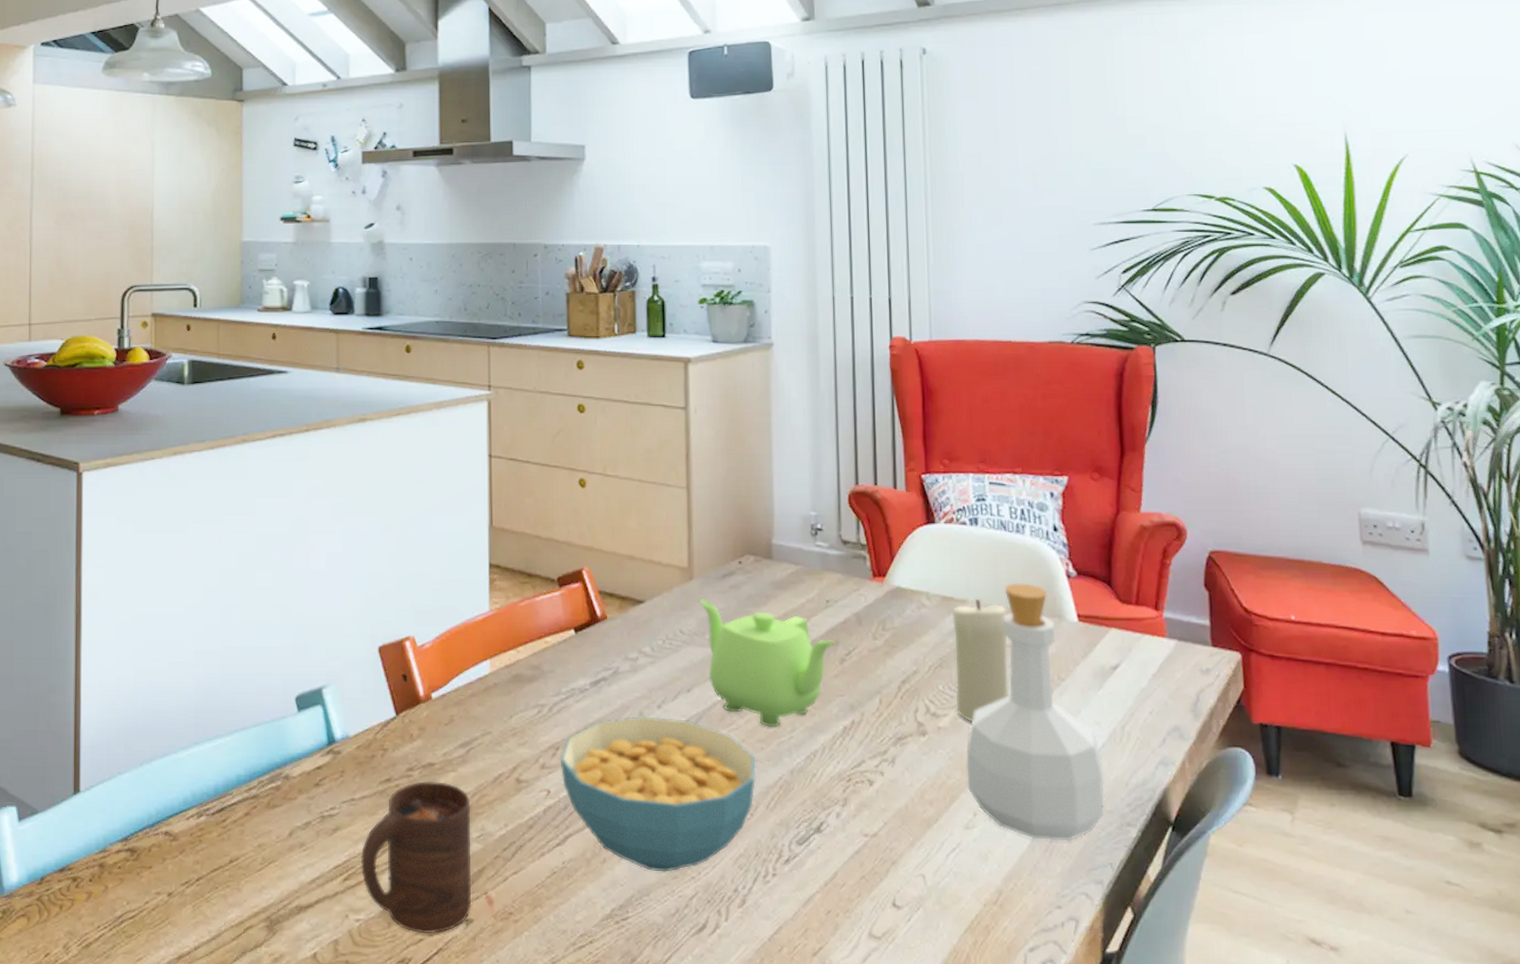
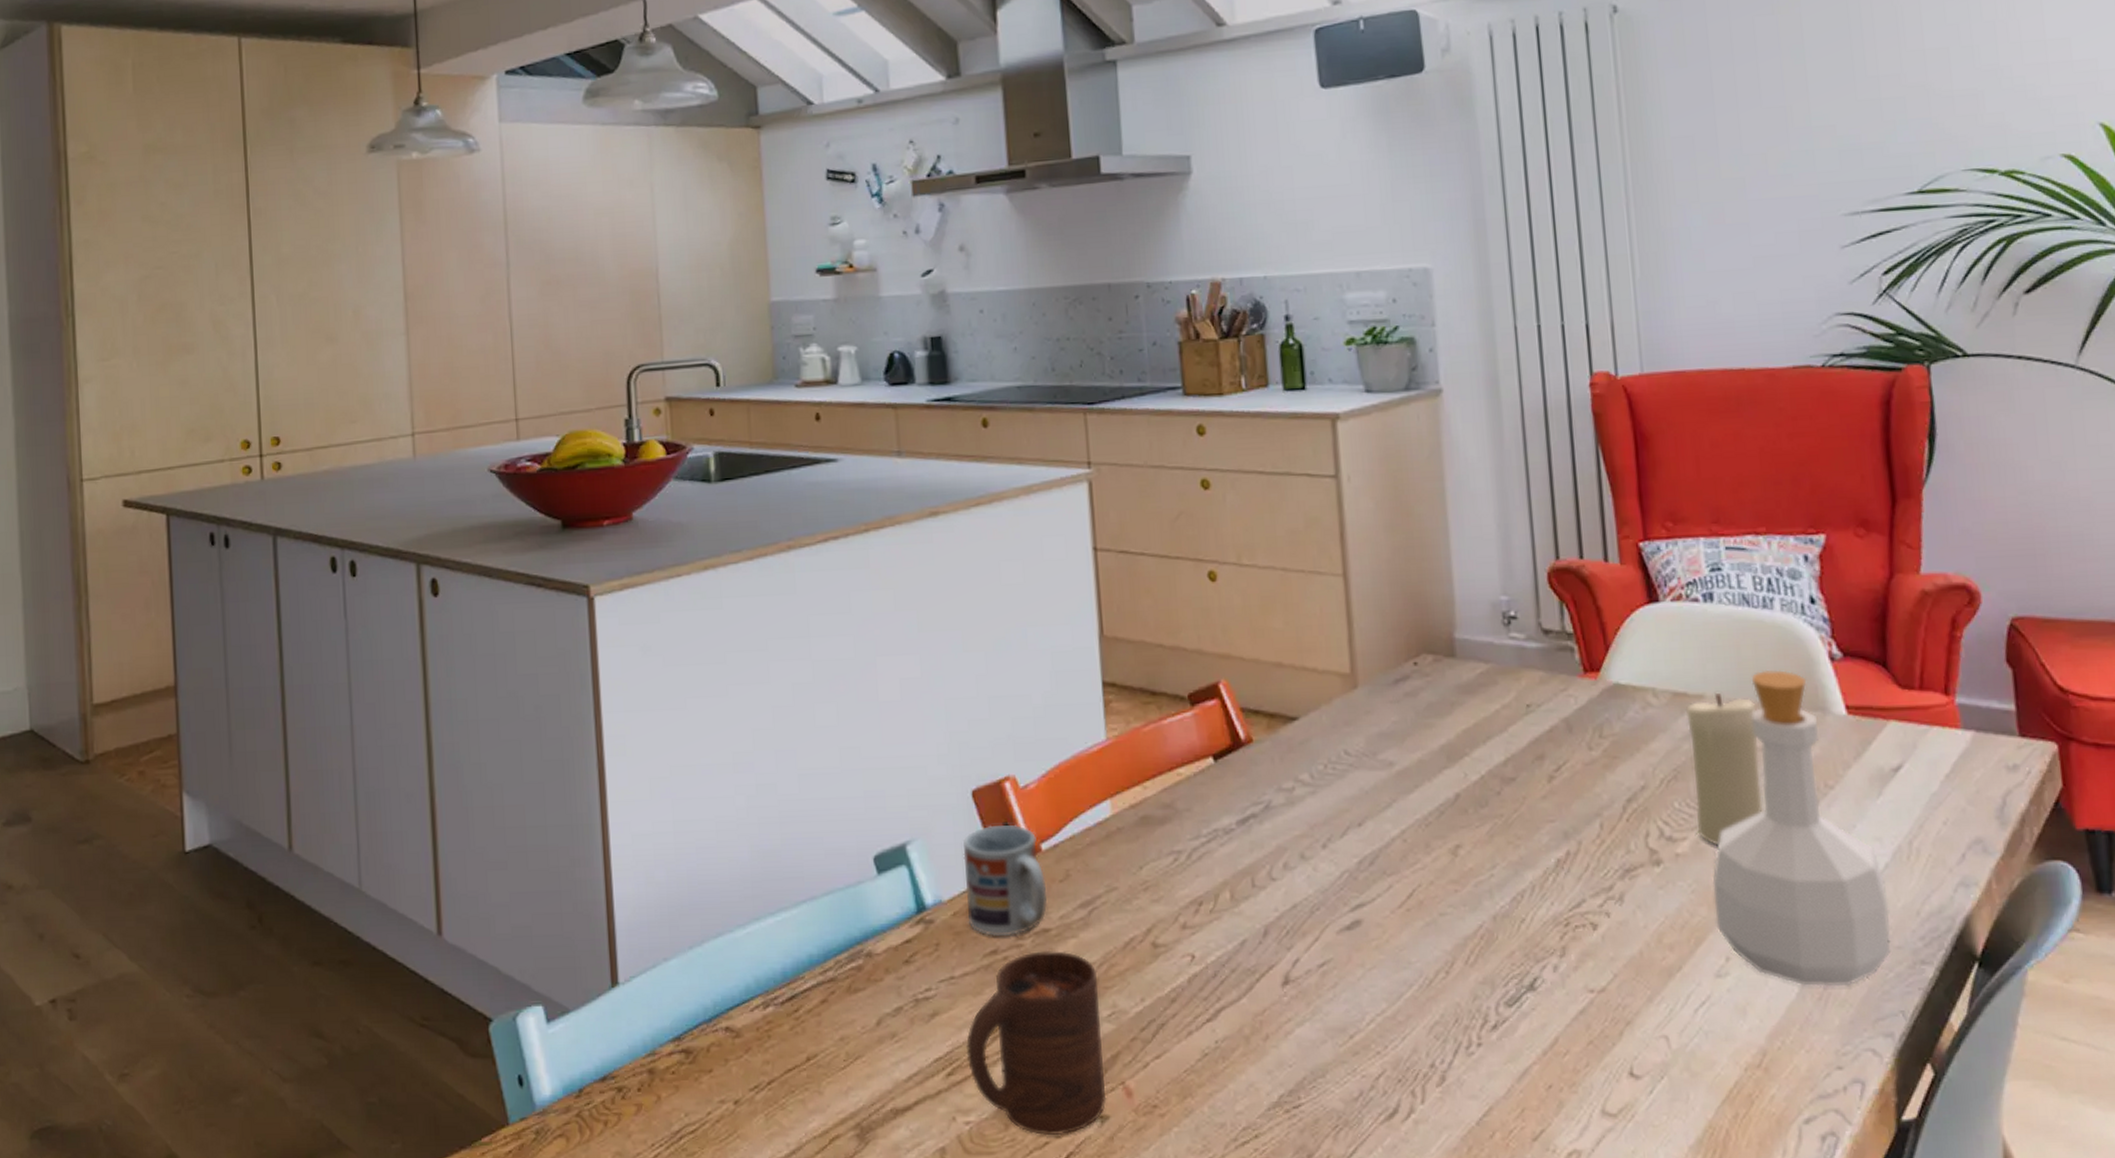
cup: none [368,675,434,768] -> present [963,824,1048,937]
cereal bowl: present [560,716,755,872] -> none [1204,858,1450,1048]
teapot: present [699,599,836,727] -> none [1366,711,1541,865]

